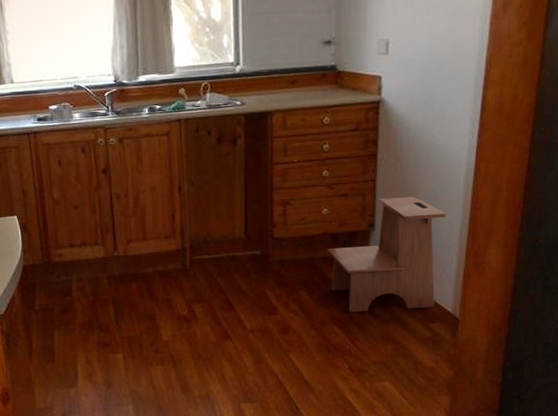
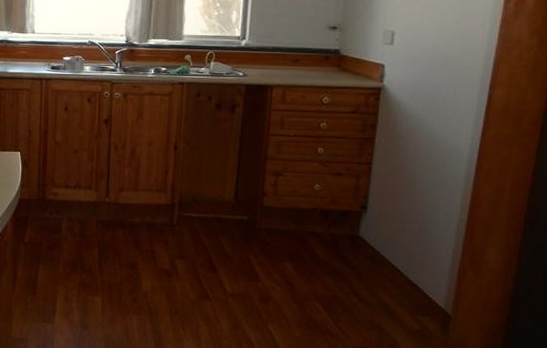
step stool: present [326,196,447,313] -> none [315,182,444,300]

